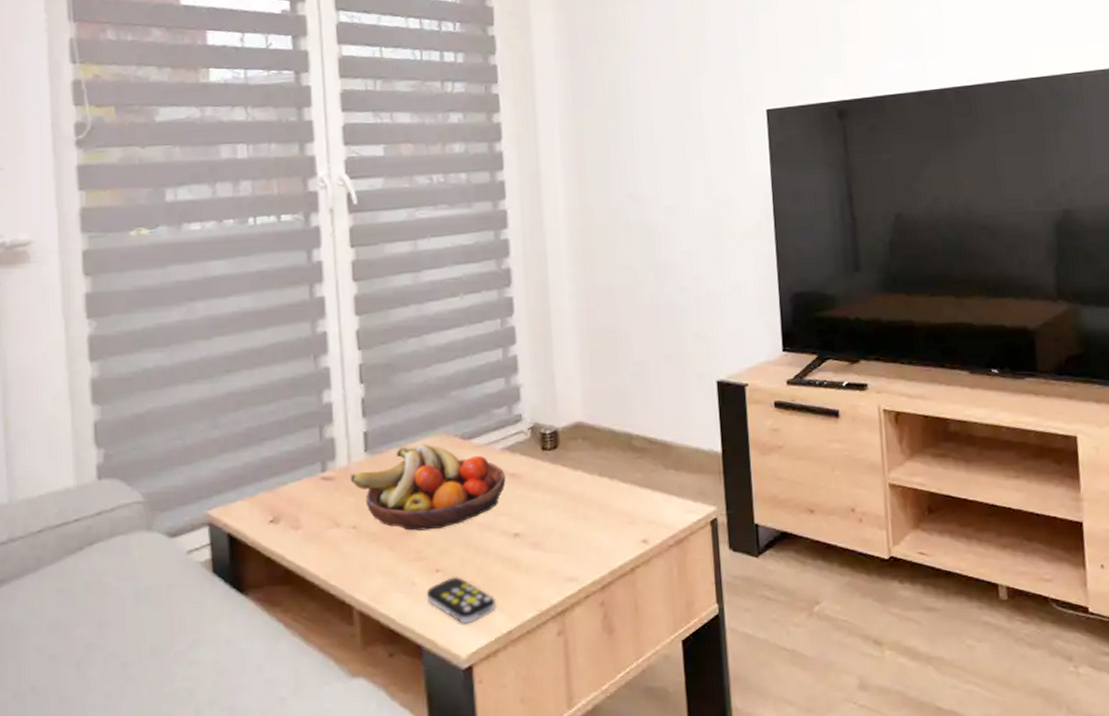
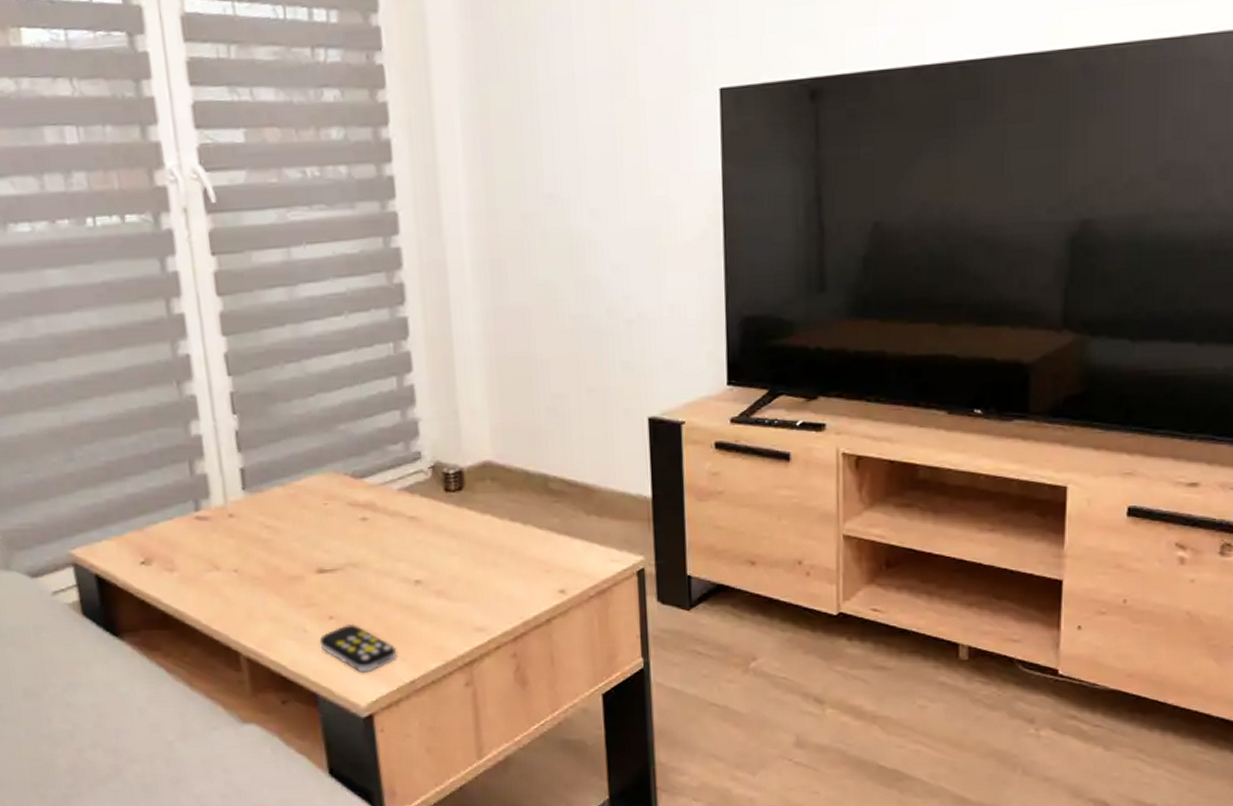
fruit bowl: present [350,444,506,531] -> none [227,482,404,576]

